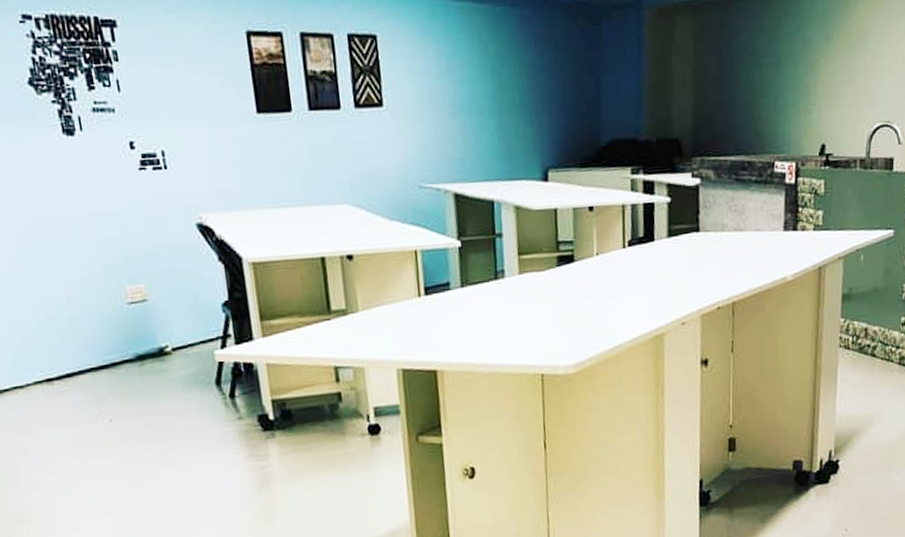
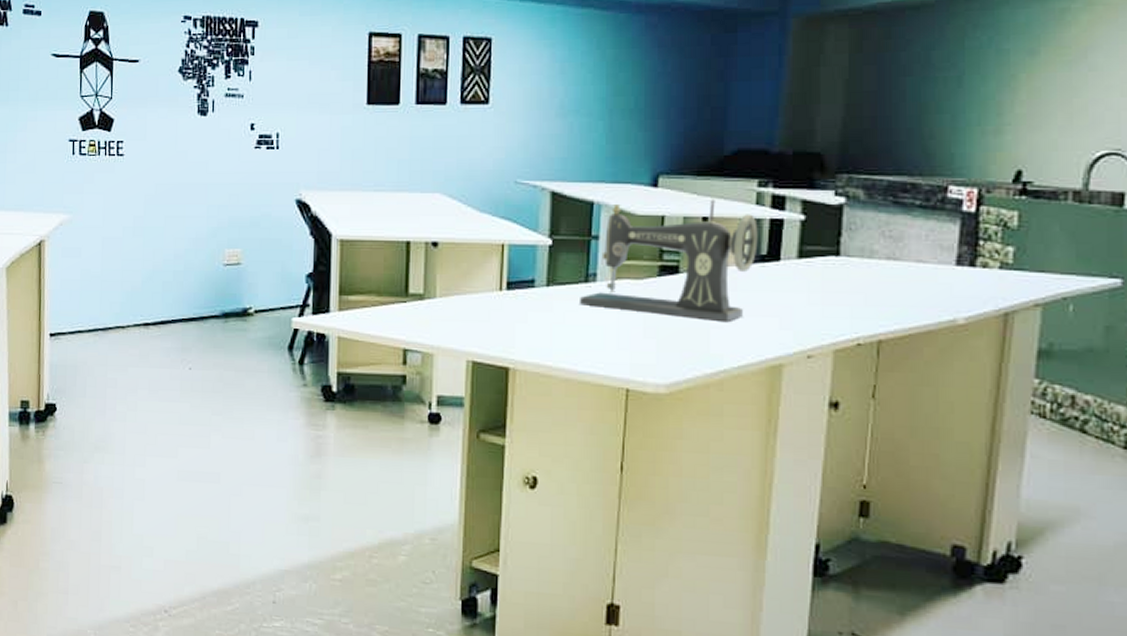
sewing machine: none [492,188,636,302] -> present [580,198,758,323]

